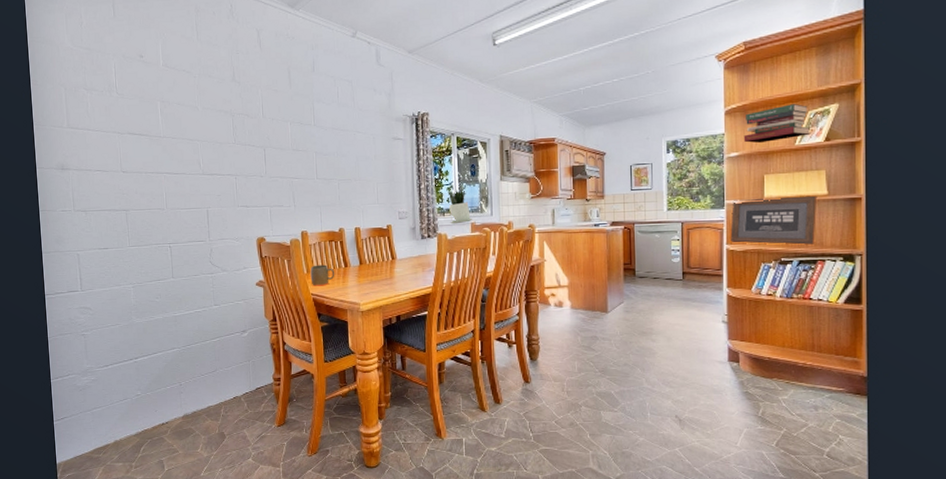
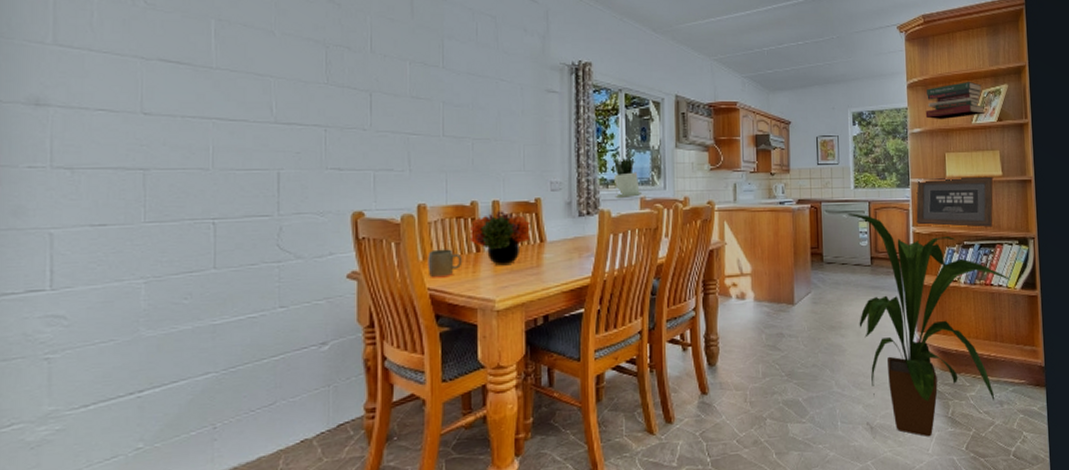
flower arrangement: none [339,235,384,278] -> present [469,211,530,266]
house plant: none [659,233,832,432] -> present [847,213,1011,437]

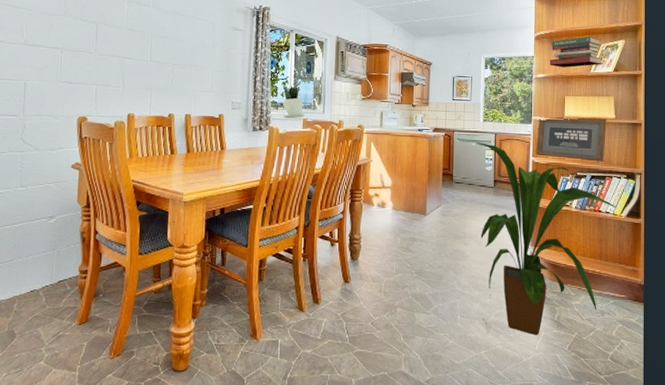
mug: present [428,249,463,278] -> none [132,150,160,173]
flower arrangement: present [469,211,530,266] -> none [166,123,214,167]

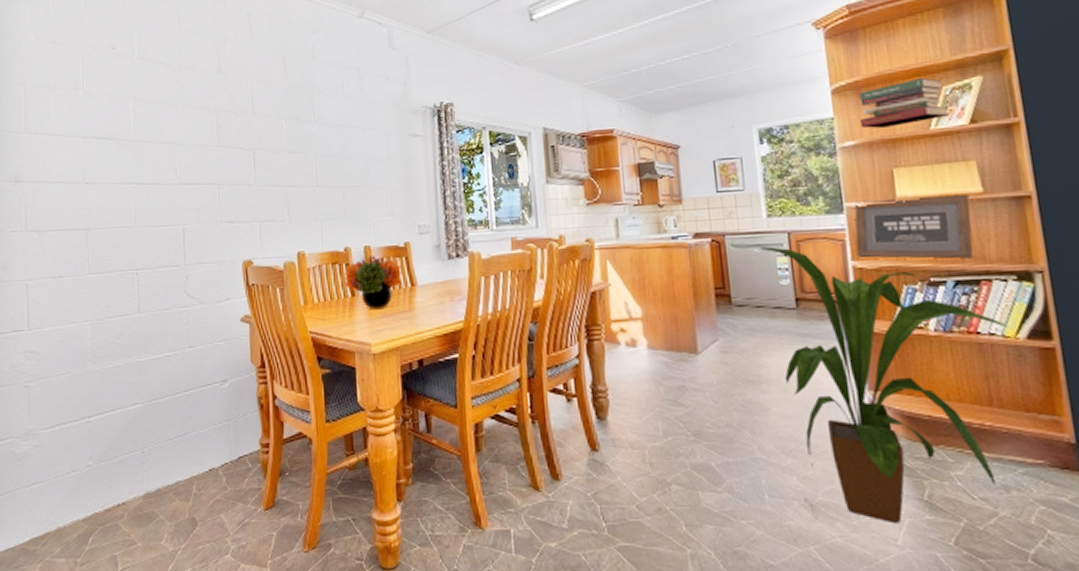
flower arrangement: none [166,123,214,167] -> present [344,256,402,310]
planter: present [282,84,304,119] -> none [480,194,512,240]

